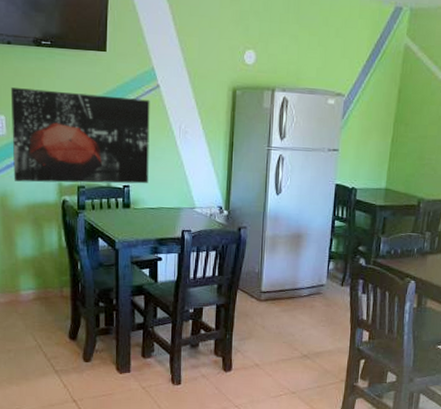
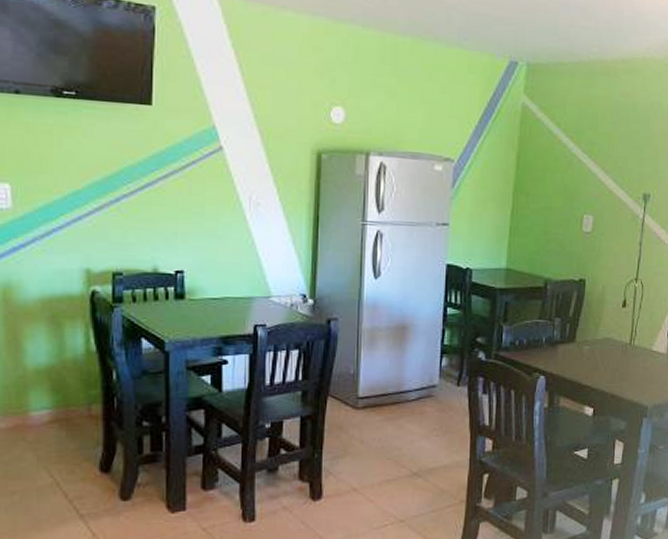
wall art: present [10,88,150,184] -> none [18,148,211,269]

